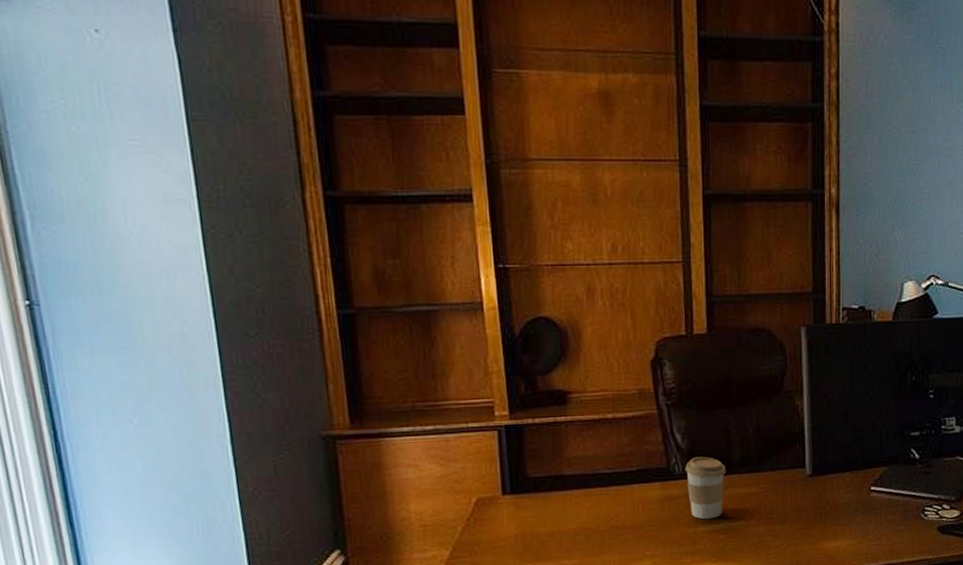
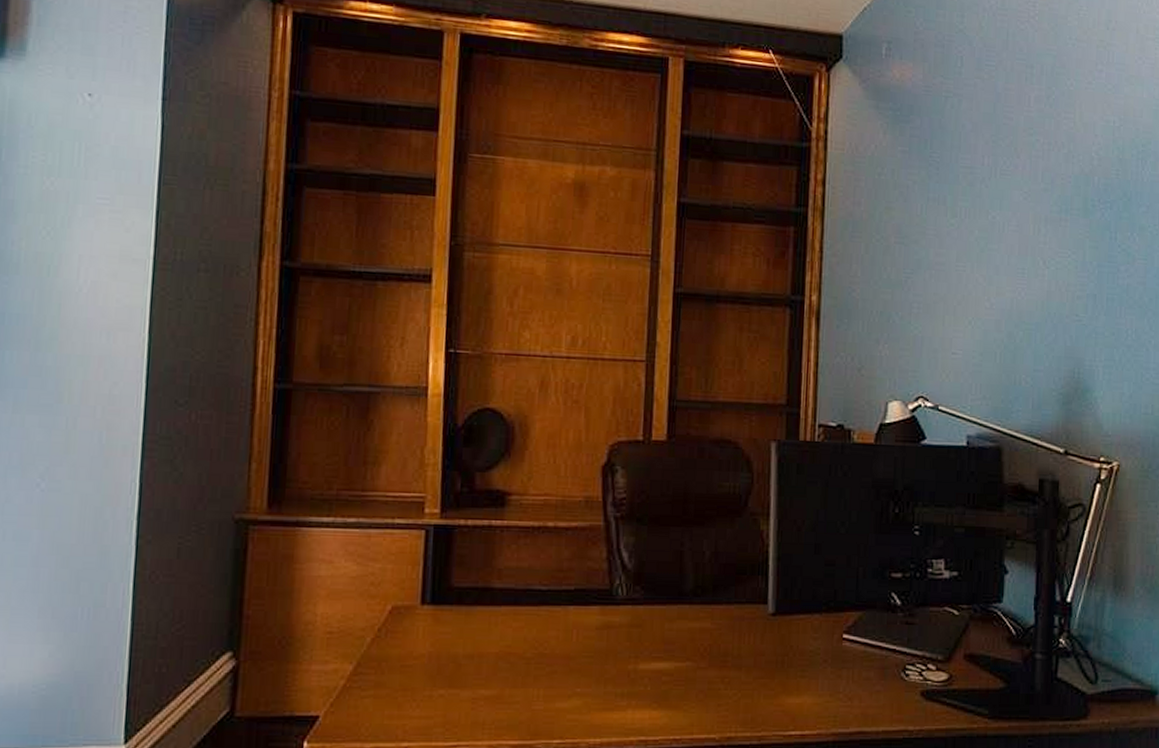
coffee cup: present [685,456,726,520] -> none [629,580,677,656]

